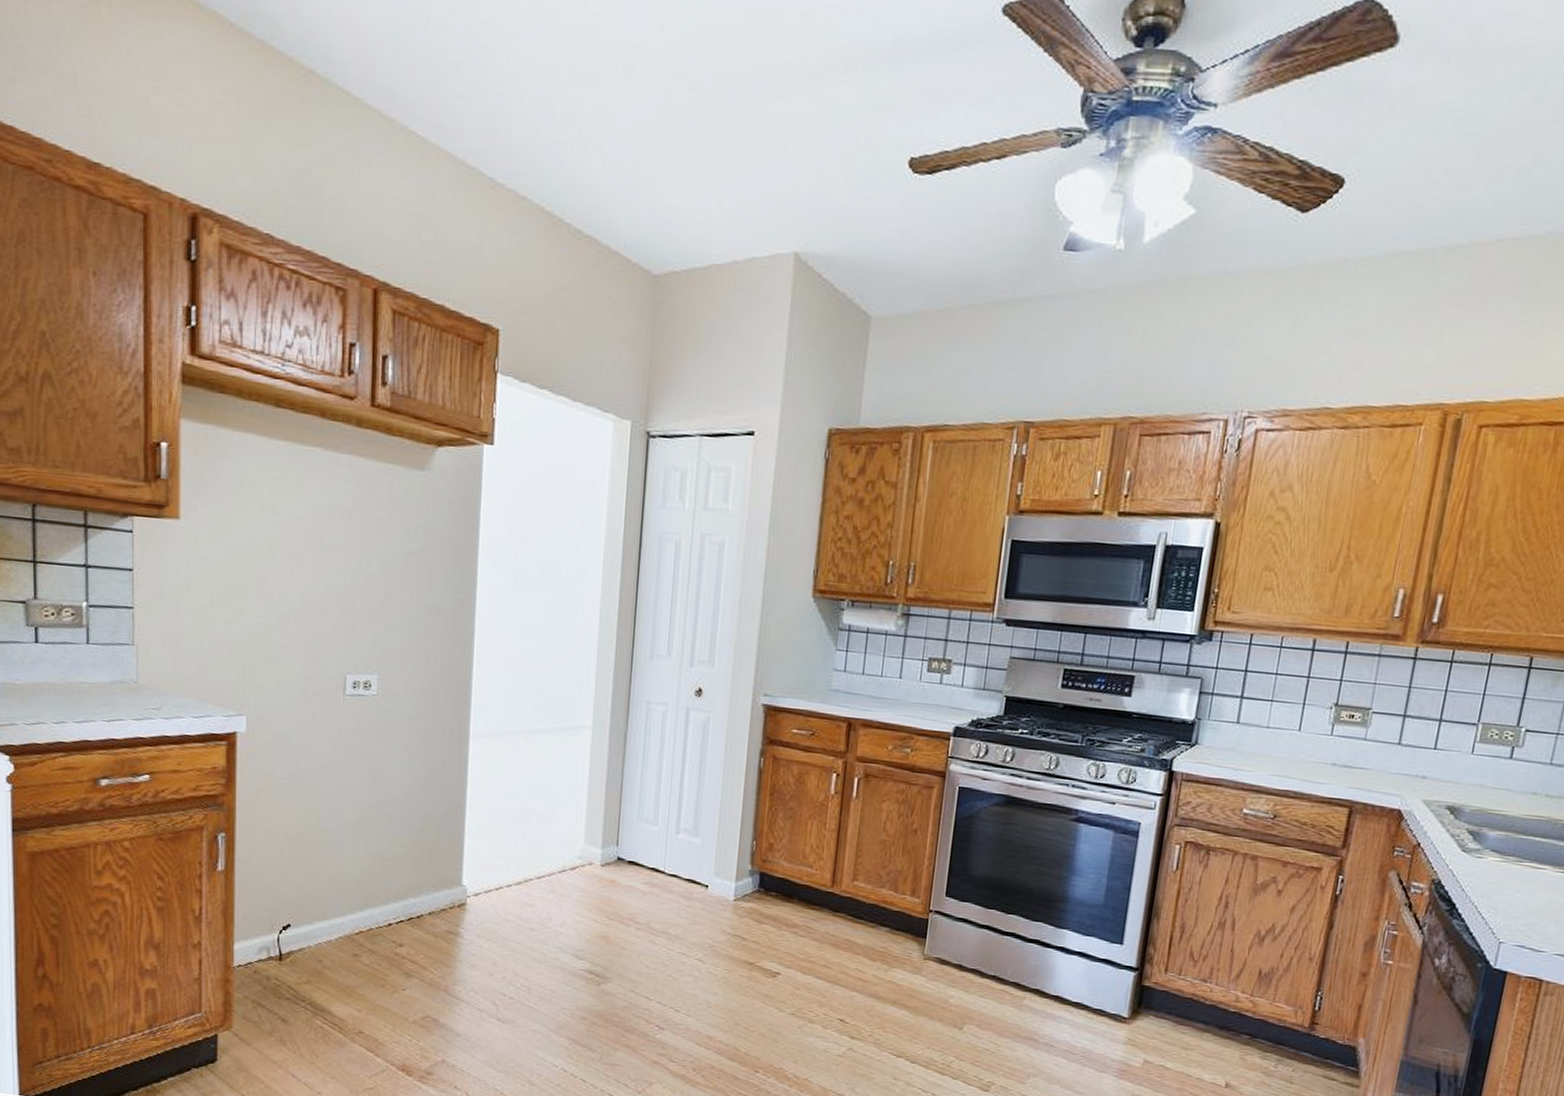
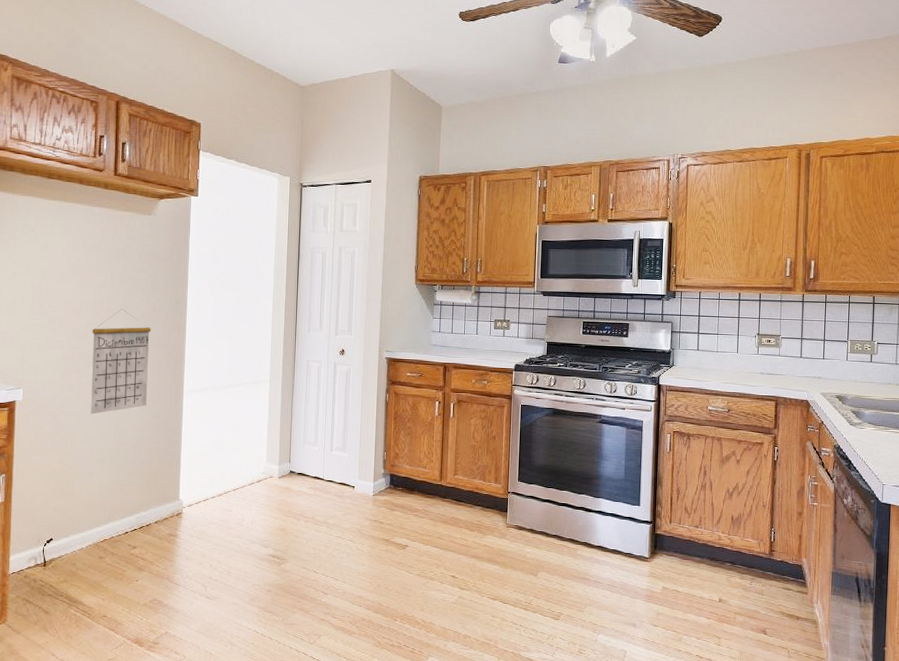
calendar: none [340,609,424,759] -> present [91,309,151,414]

